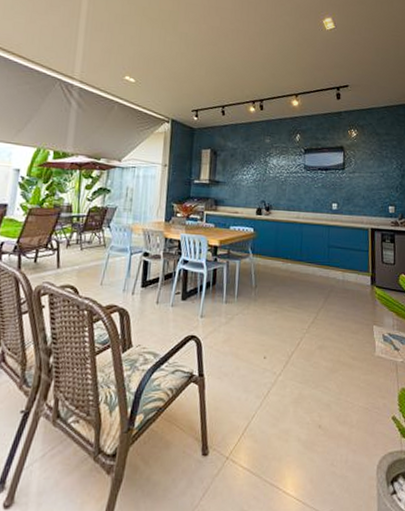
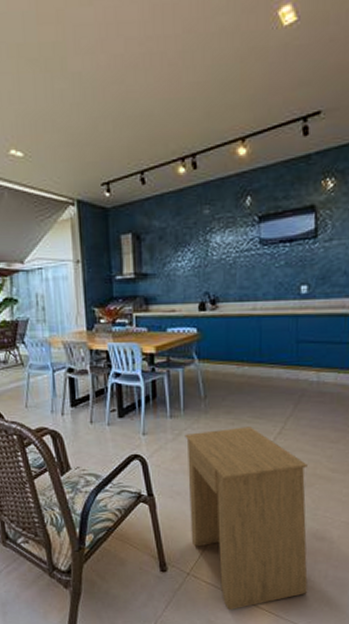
side table: none [233,315,334,498] -> present [185,427,308,611]

